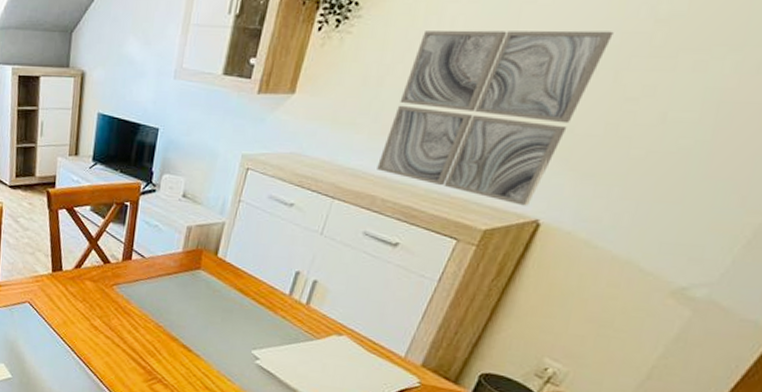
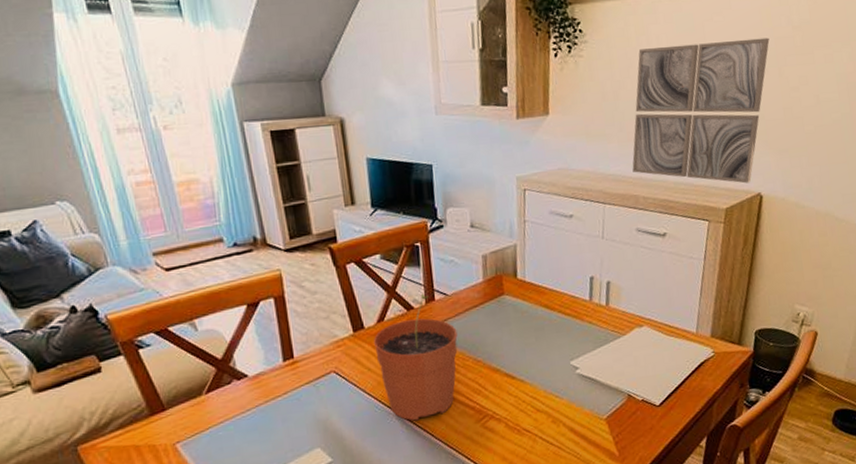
plant pot: none [67,250,146,365] -> present [373,293,458,421]

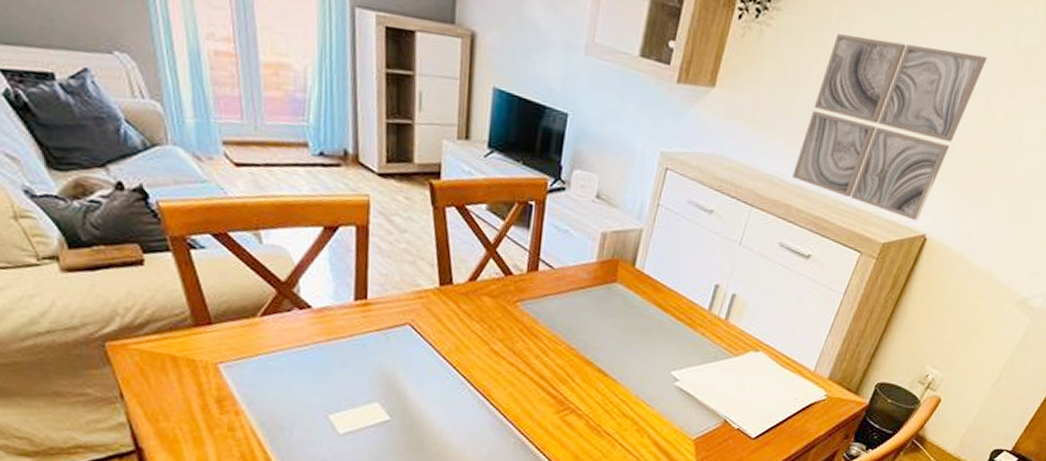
plant pot: present [373,293,458,421] -> none [459,259,556,398]

